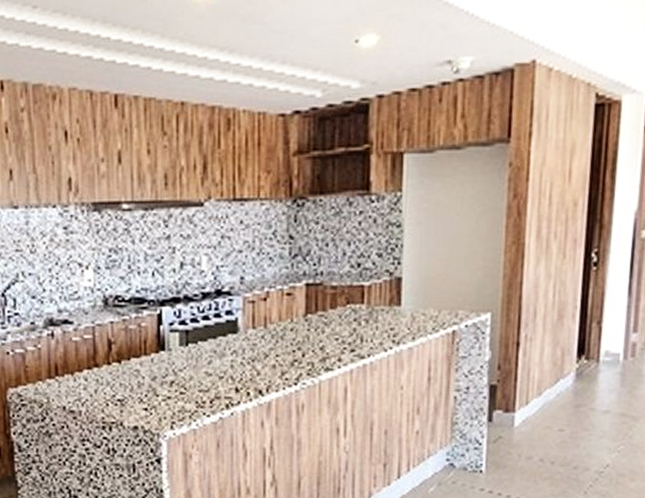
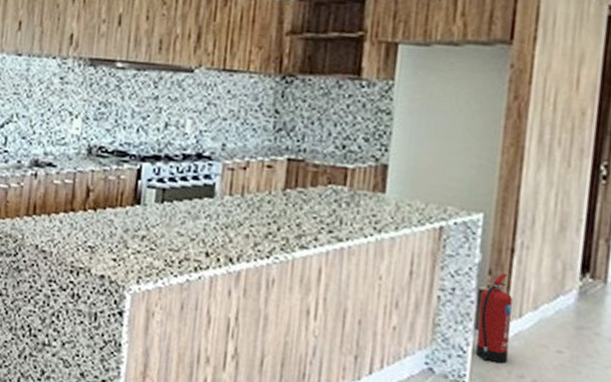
fire extinguisher: none [489,366,520,449] -> present [475,273,513,364]

